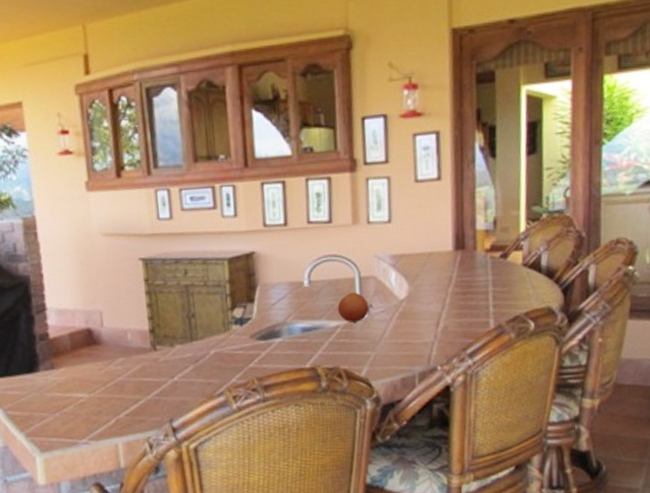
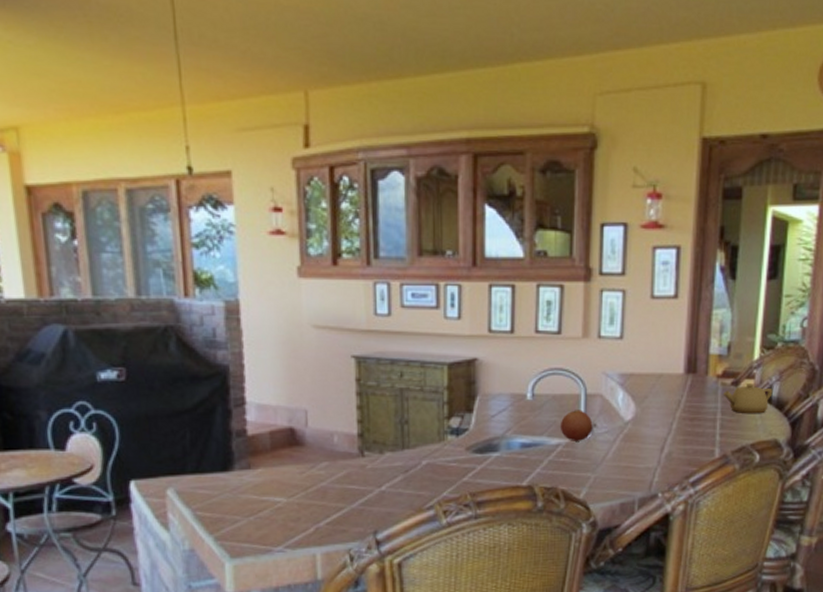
teapot: none [493,255,542,284] -> present [723,384,773,413]

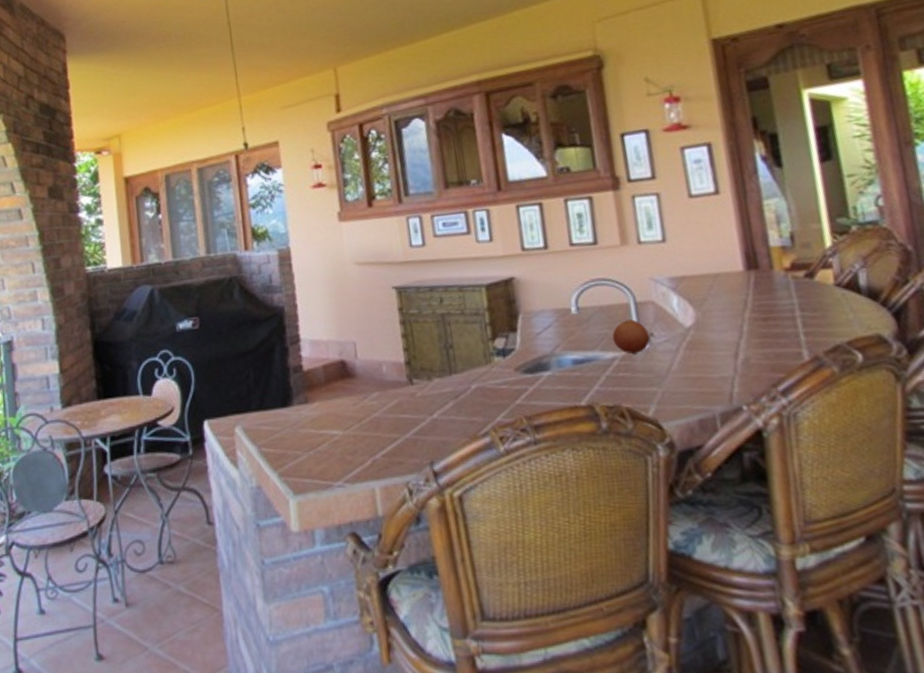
teapot: present [723,384,773,413] -> none [797,273,860,308]

